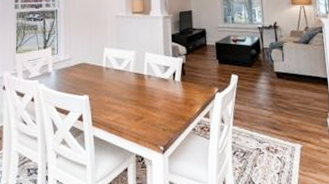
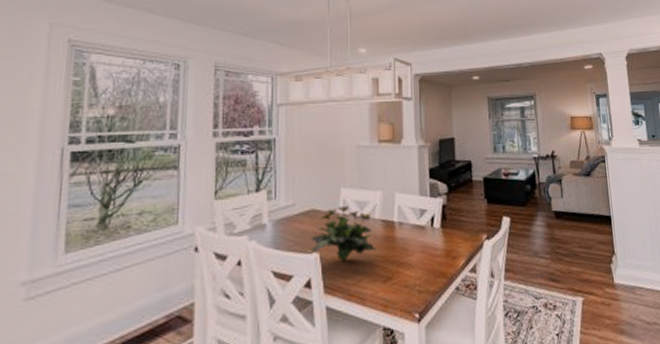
flowering plant: none [82,61,131,102] -> present [310,205,376,261]

